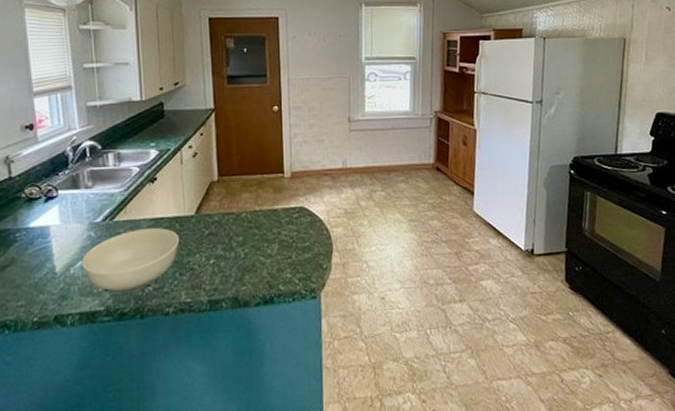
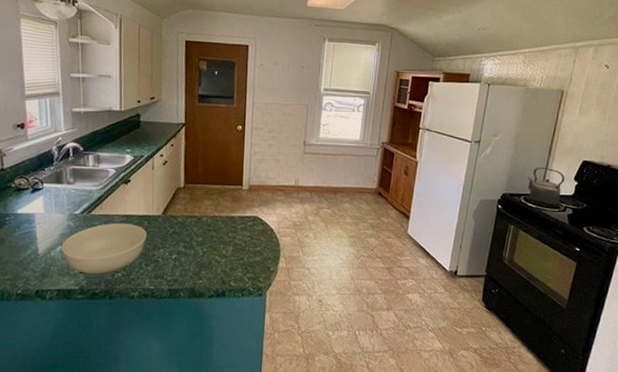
kettle: none [599,123,640,165] -> present [528,167,565,205]

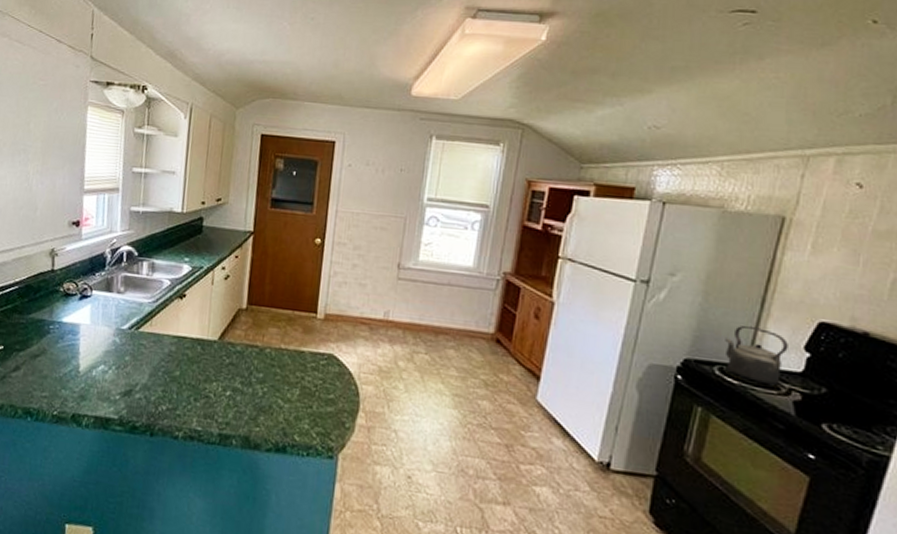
bowl: present [61,223,147,276] -> none [103,344,200,408]

